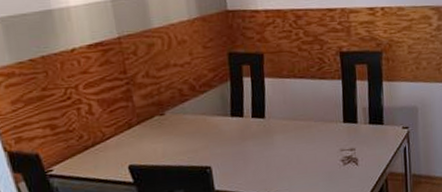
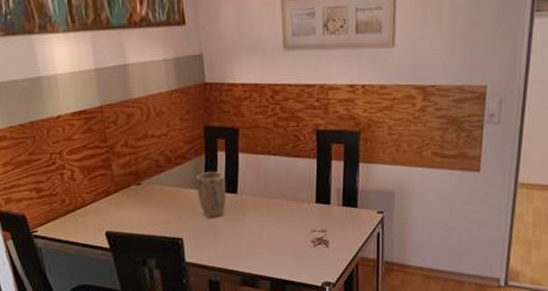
plant pot: none [222,96,255,144] -> present [196,171,227,218]

